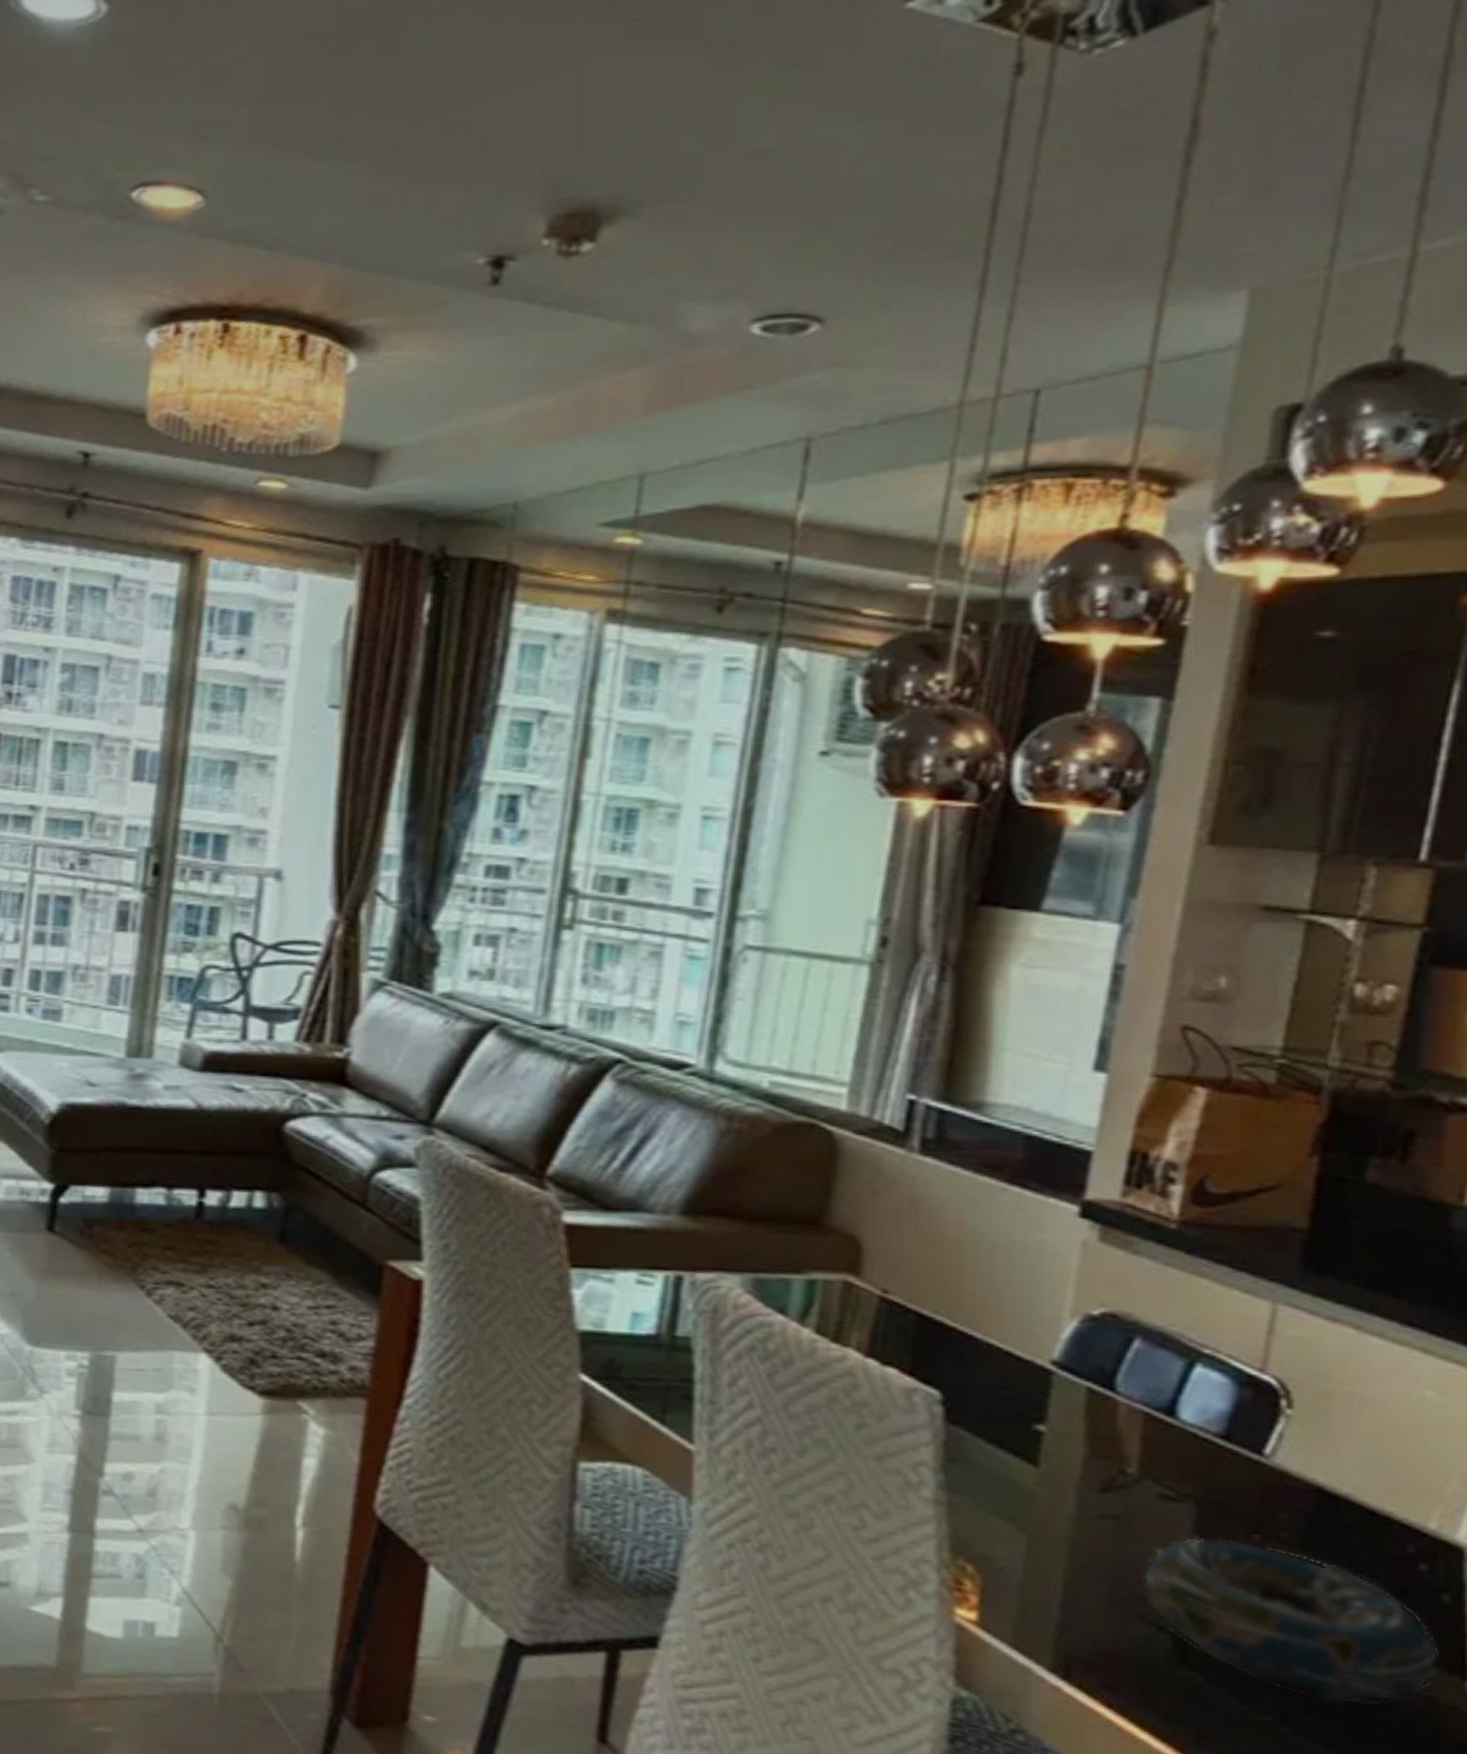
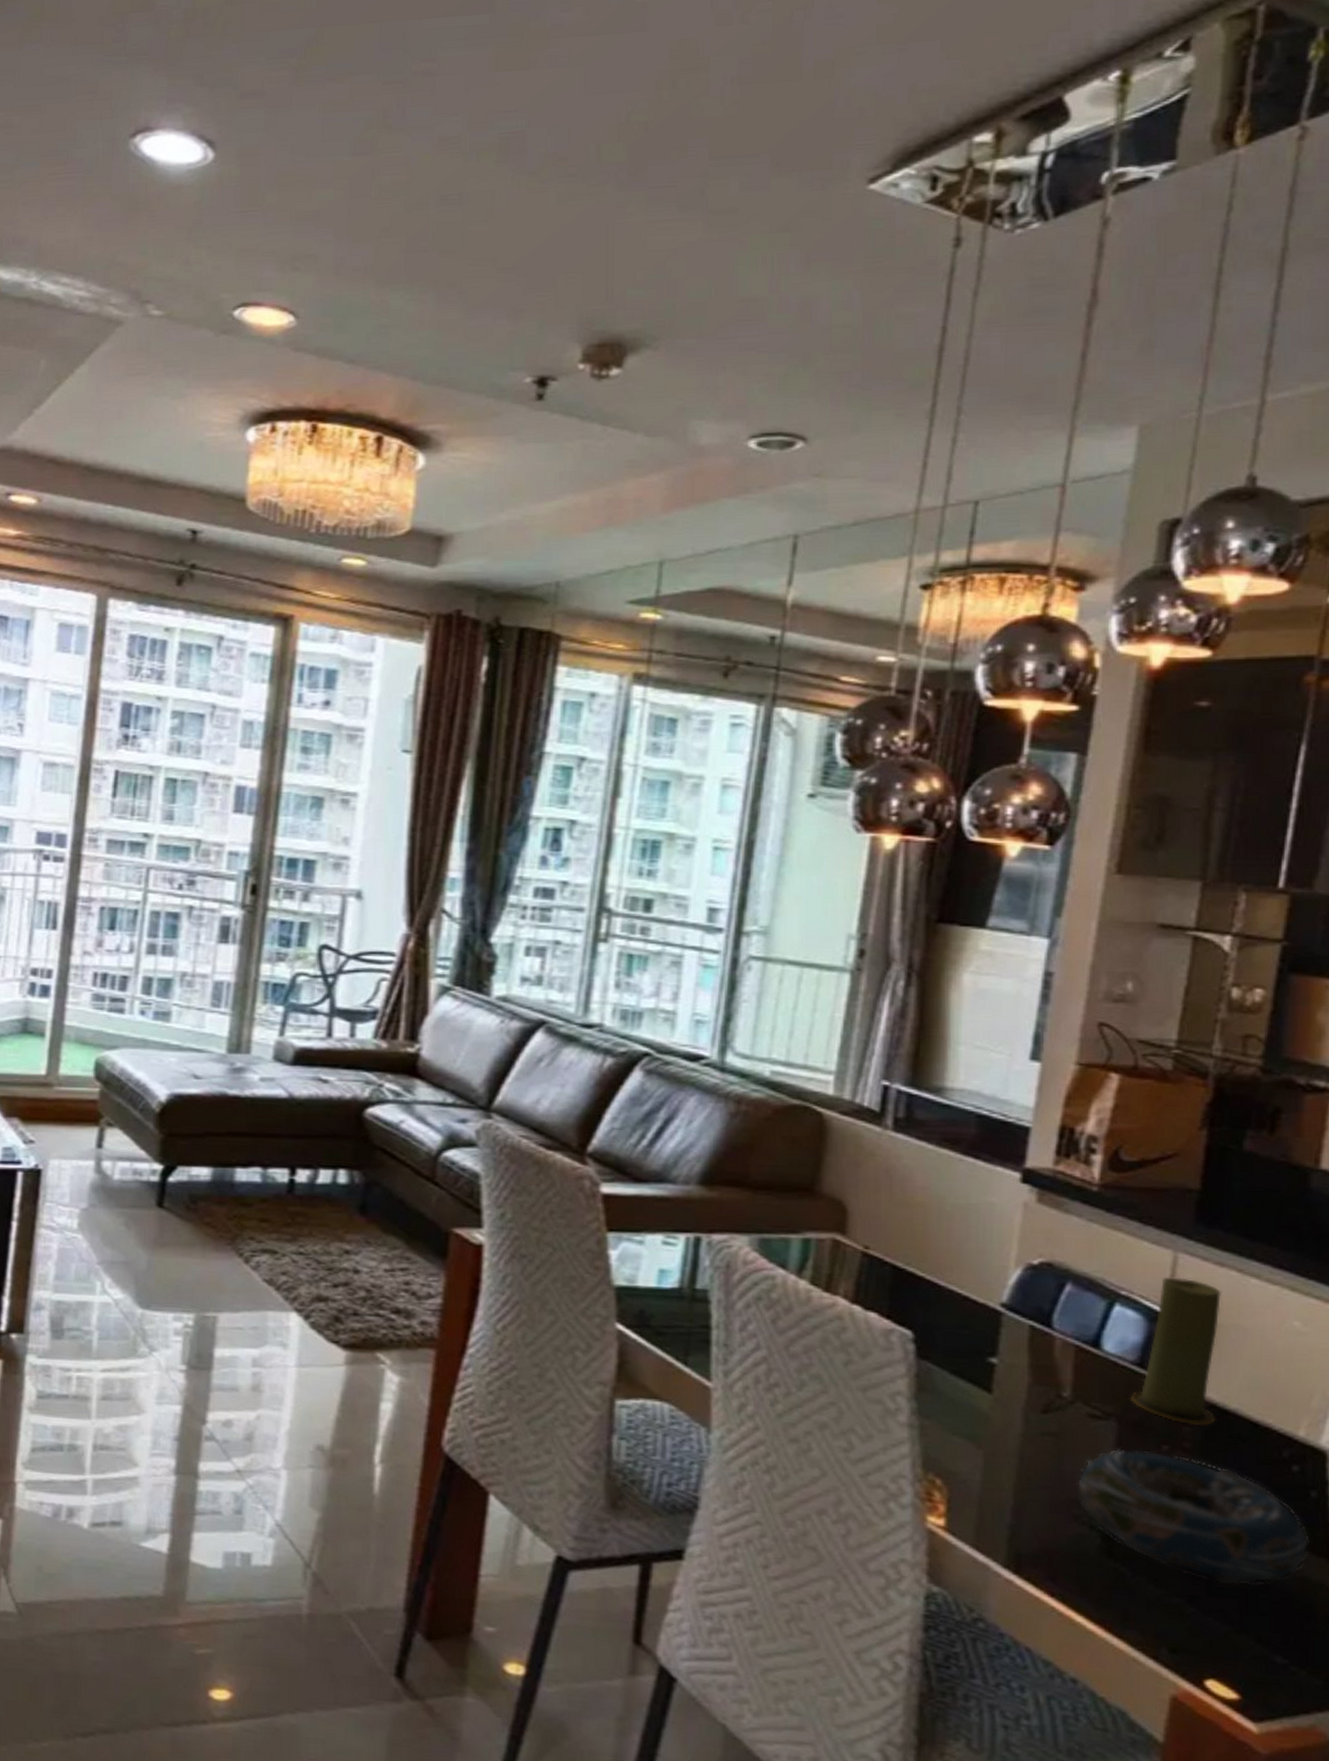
candle: none [1212,1334,1334,1512] -> present [1130,1277,1222,1426]

